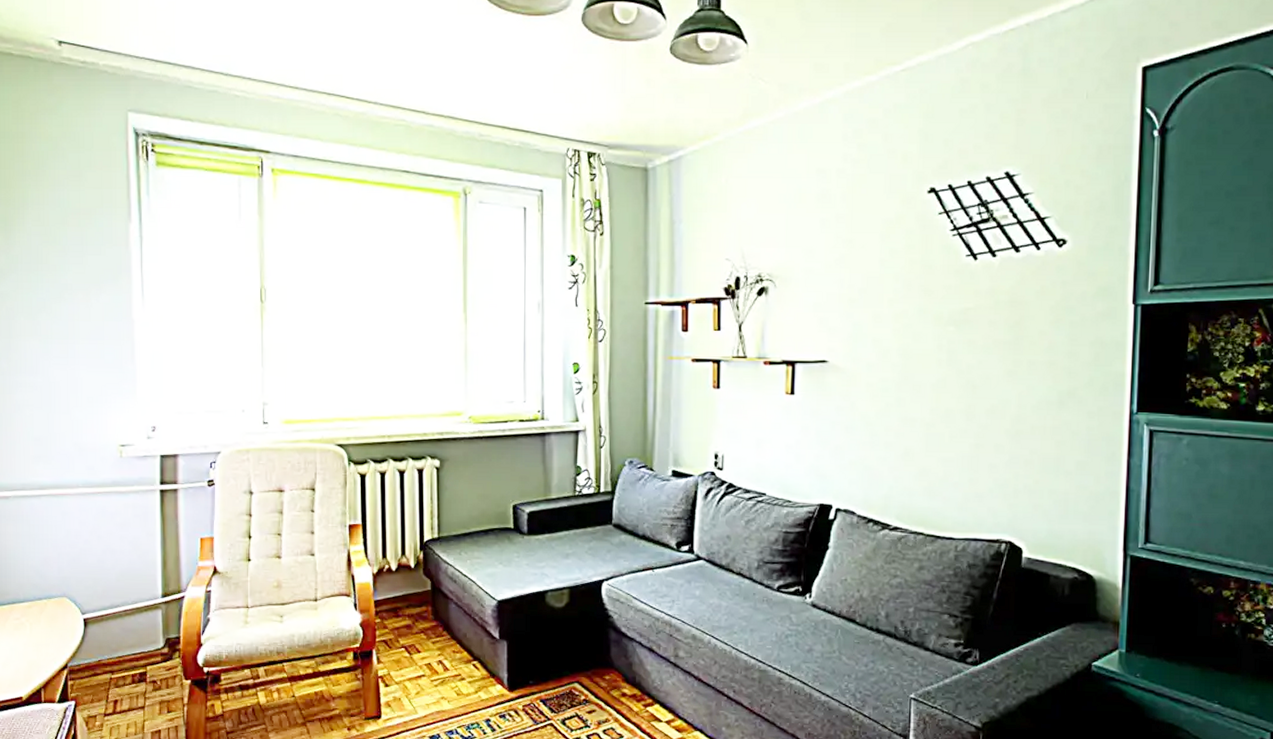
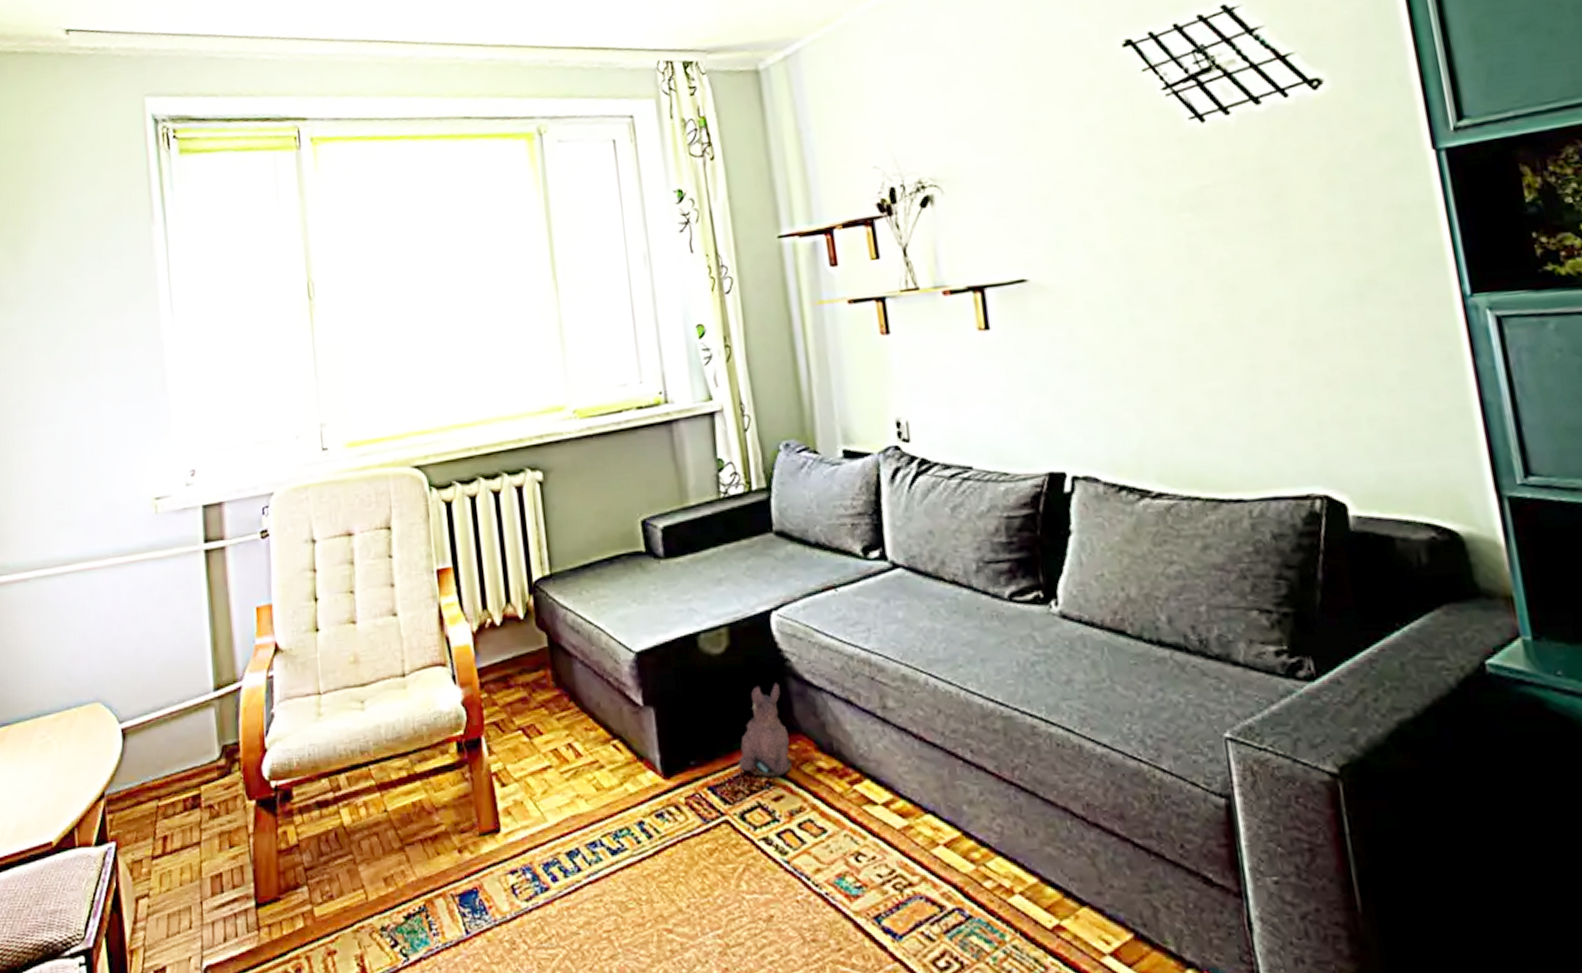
plush toy: none [565,632,604,697] -> present [738,683,792,778]

